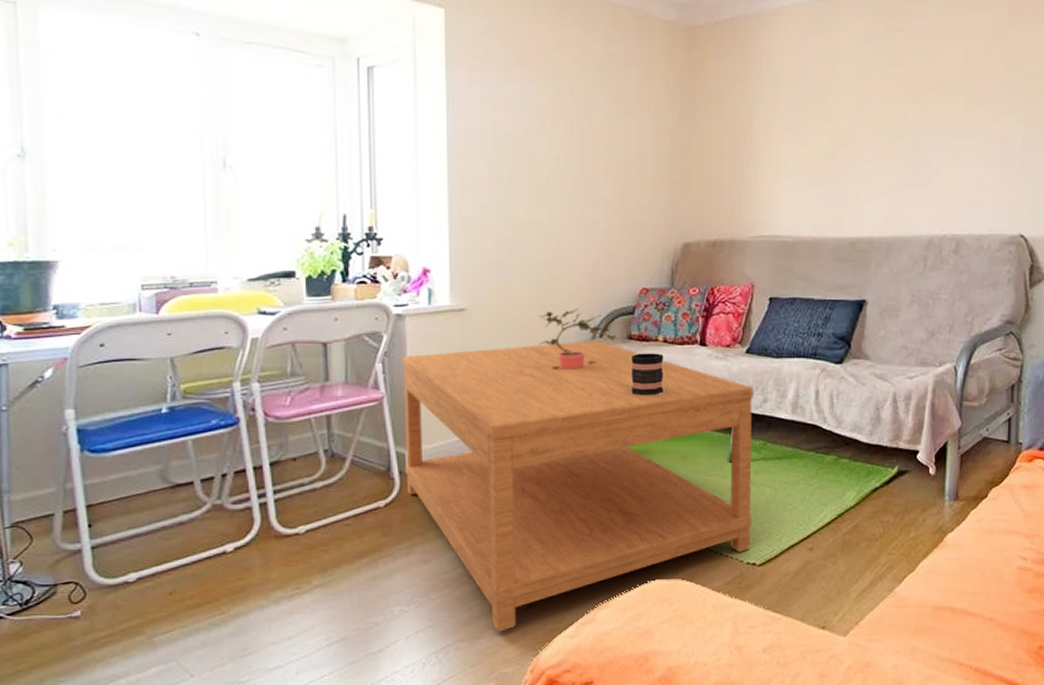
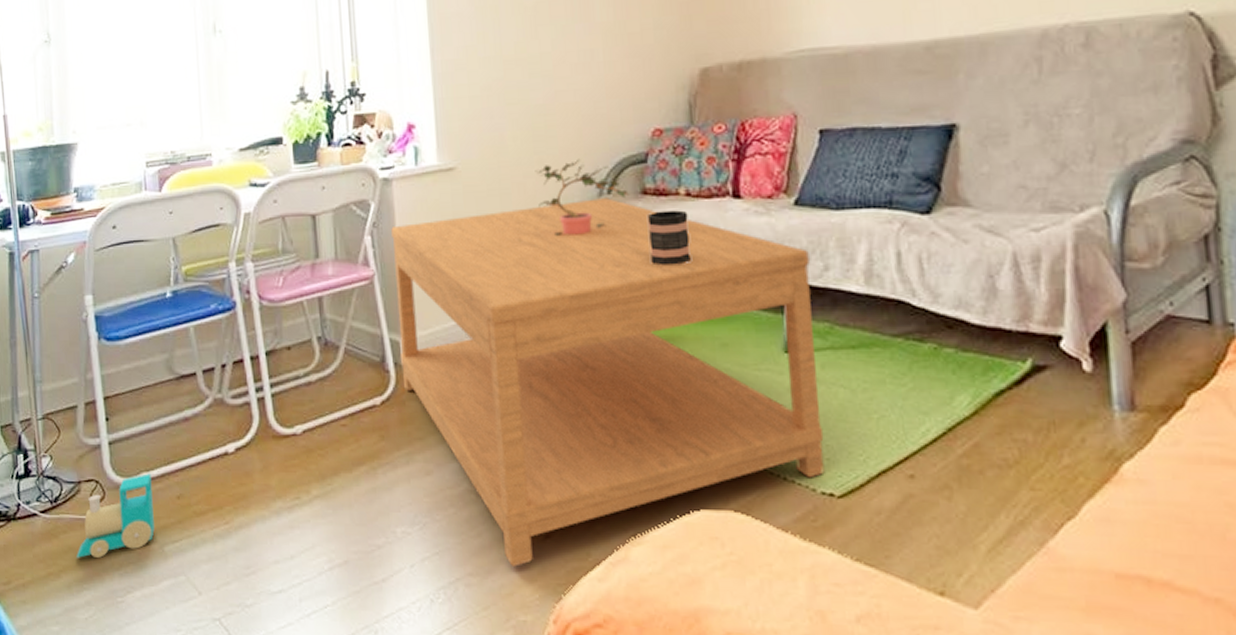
toy train: none [51,573,143,654] -> present [76,473,155,558]

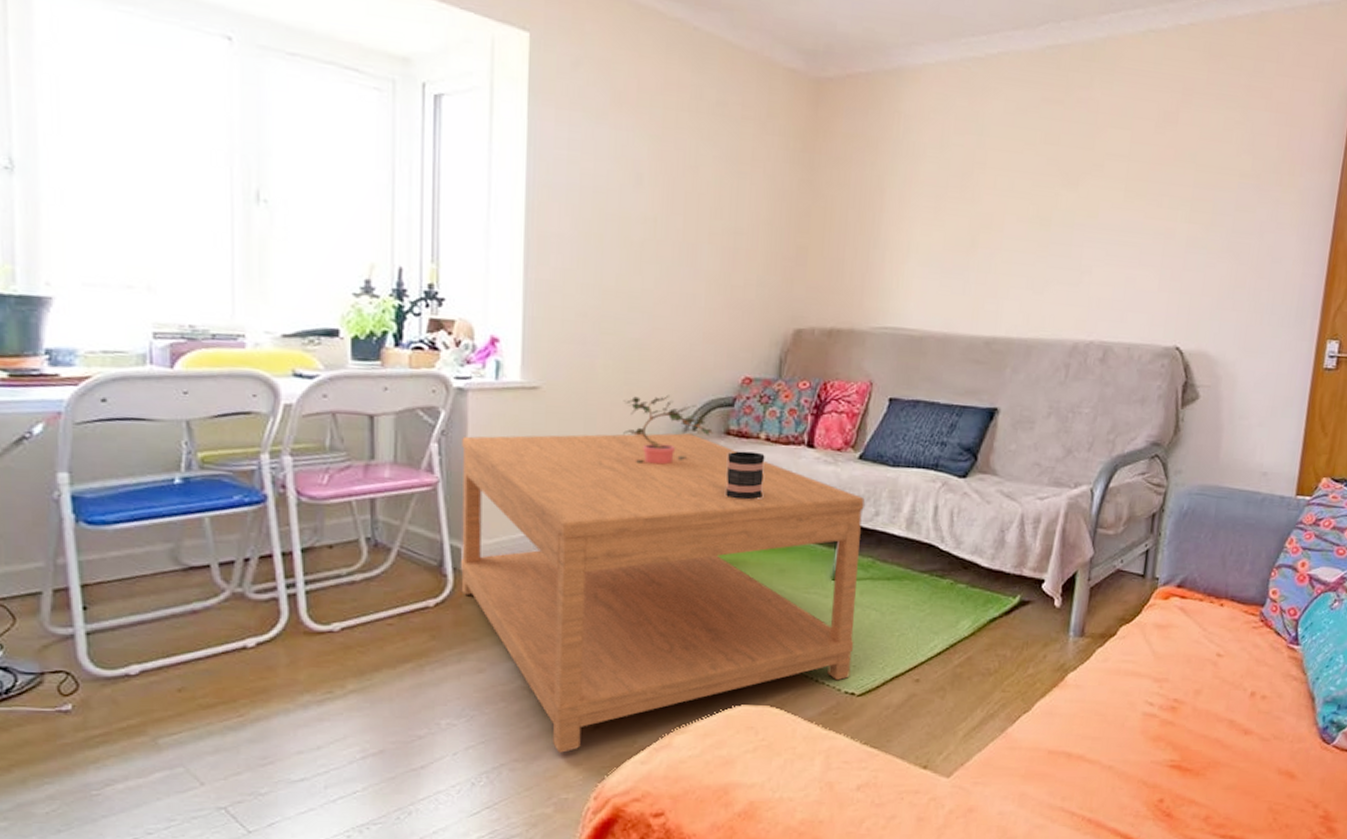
toy train: present [76,473,155,558] -> none [35,665,146,752]

